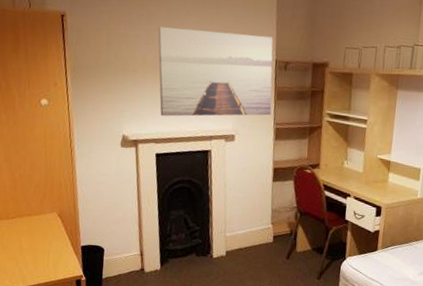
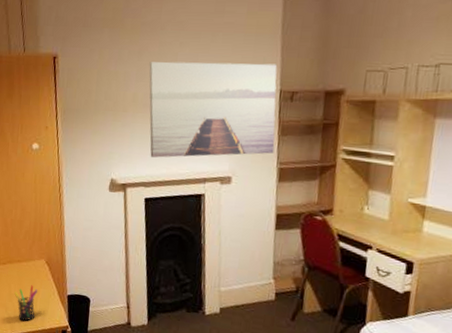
pen holder: none [25,238,50,273] -> present [14,285,37,321]

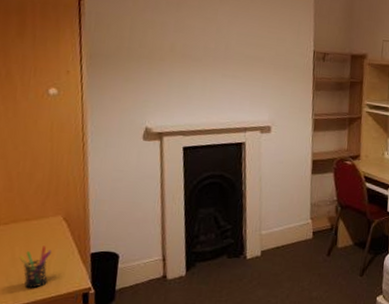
wall art: present [149,61,278,158] -> none [188,14,311,108]

